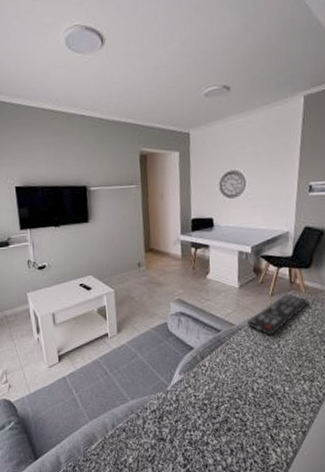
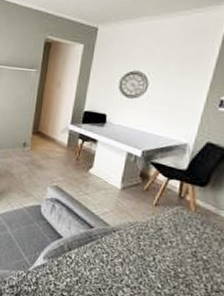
remote control: present [247,294,309,336] -> none [123,208,198,247]

